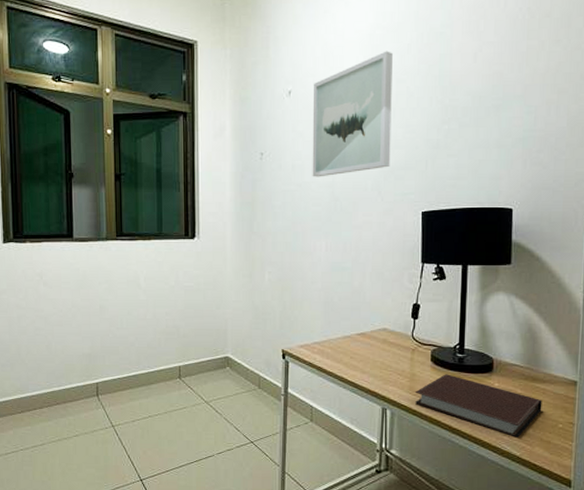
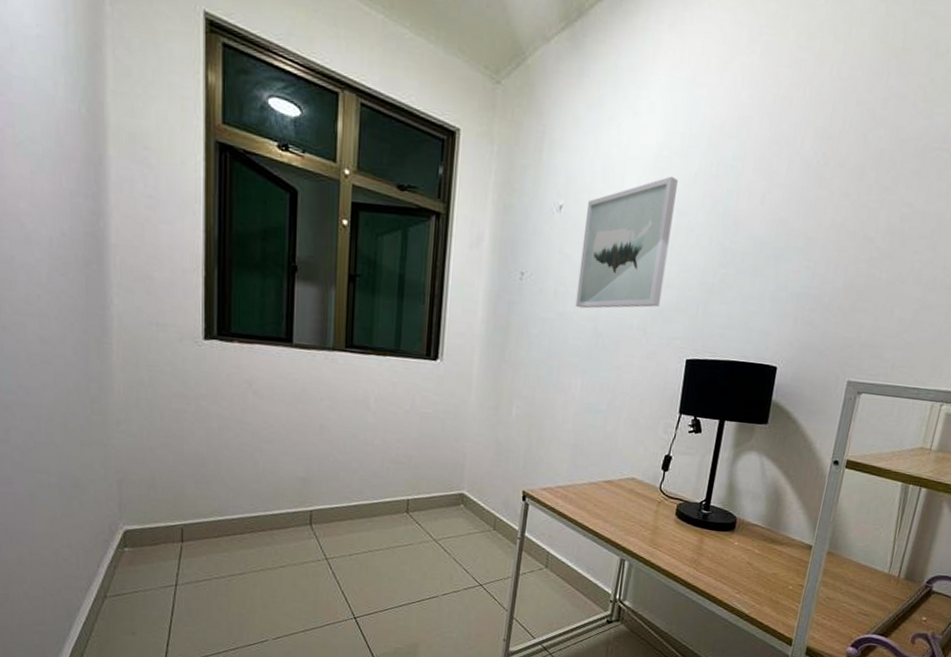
notebook: present [414,374,542,439] -> none [653,529,778,597]

